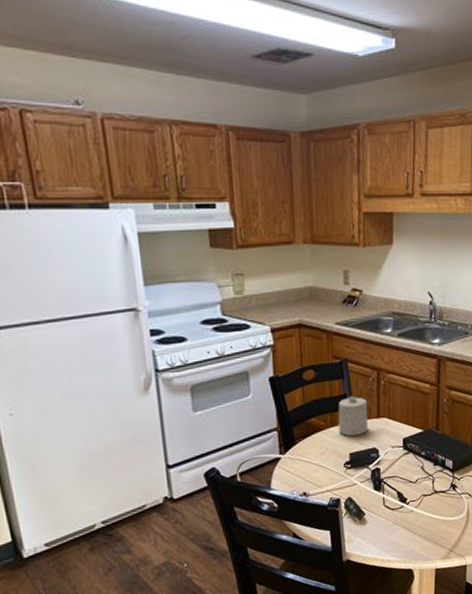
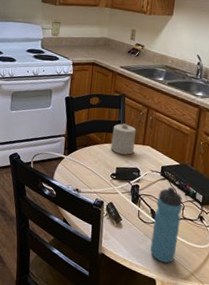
water bottle: none [402,460,432,549] -> present [150,187,183,264]

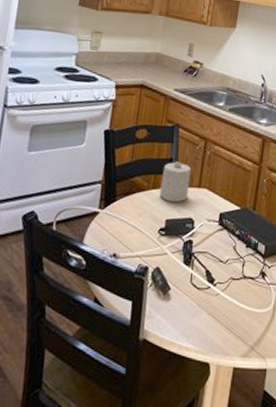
water bottle: present [150,187,183,264] -> none [204,238,243,340]

